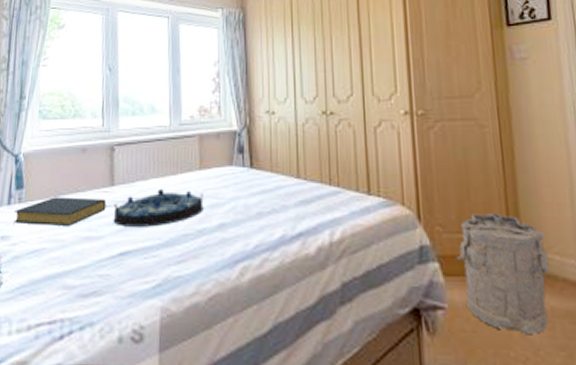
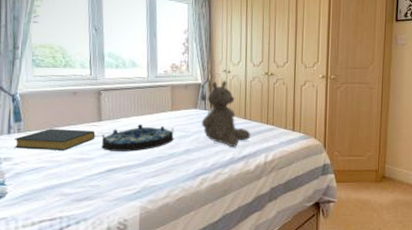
teddy bear: none [239,124,307,220] -> present [201,80,251,147]
laundry hamper: present [456,212,552,334] -> none [346,143,401,215]

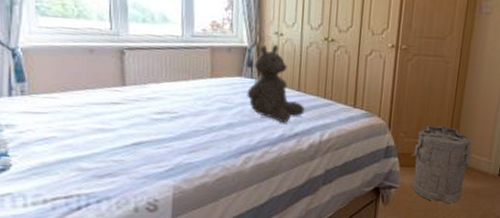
hardback book: present [14,129,95,150] -> none [17,92,118,119]
serving tray: present [101,124,174,152] -> none [125,91,214,123]
laundry hamper: none [346,143,401,215] -> present [411,125,473,203]

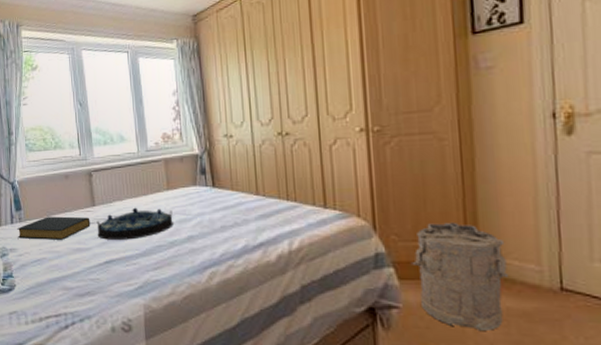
hardback book: none [17,92,118,119] -> present [17,216,91,240]
serving tray: none [125,91,214,123] -> present [96,207,173,240]
teddy bear: present [247,44,305,123] -> none [203,147,267,232]

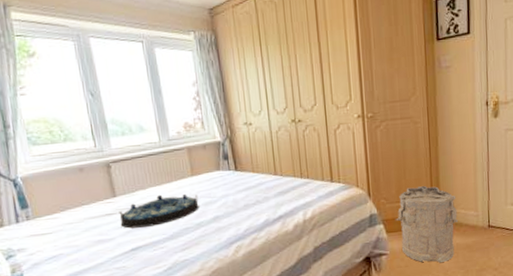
hardback book: present [17,216,91,240] -> none [24,208,112,238]

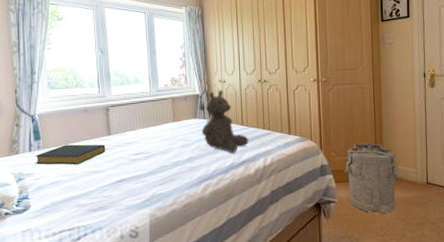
hardback book: none [24,208,112,238] -> present [35,144,106,165]
serving tray: present [119,193,199,229] -> none [111,135,177,163]
teddy bear: none [227,134,284,208] -> present [202,90,249,153]

